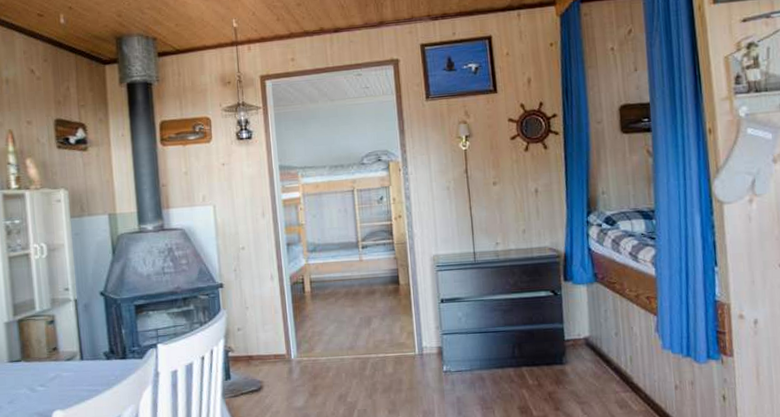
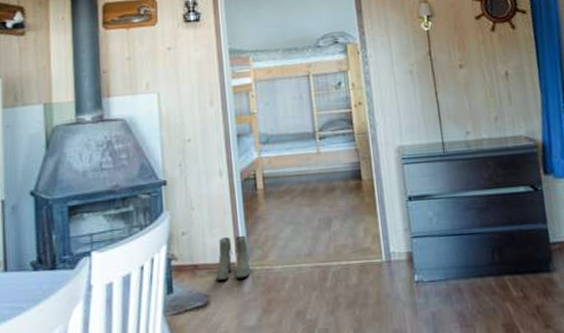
boots: none [268,331,299,369] -> present [216,235,251,280]

